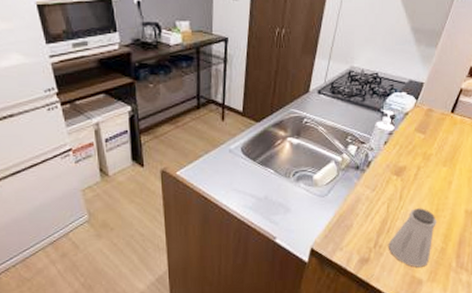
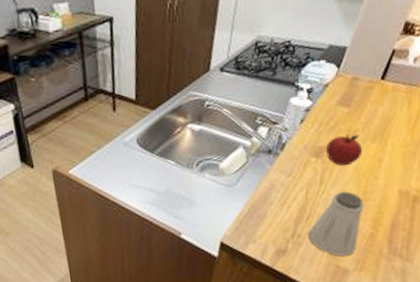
apple: none [404,157,436,186] -> present [325,134,363,166]

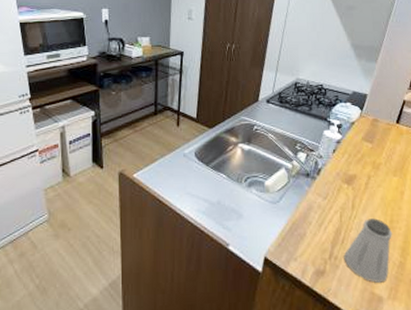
apple: present [325,134,363,166] -> none [355,167,387,195]

